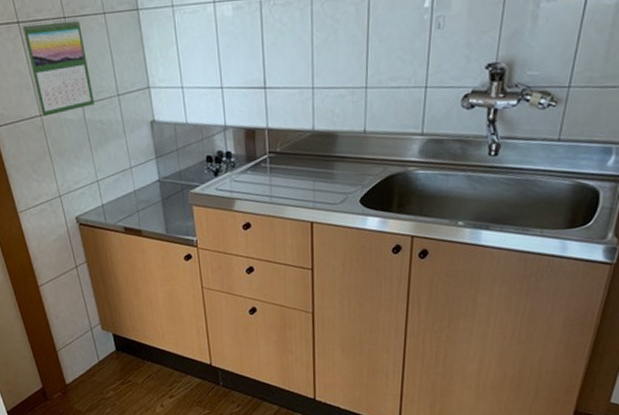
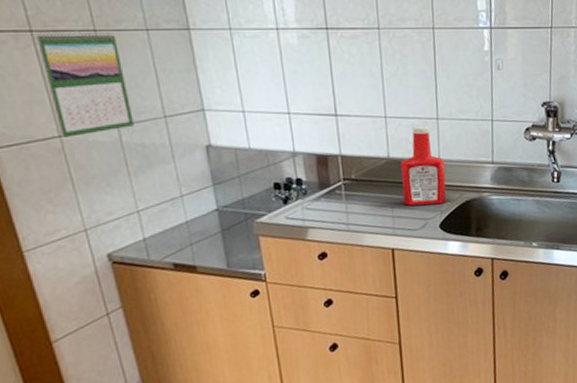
ketchup bottle: none [324,95,370,180] -> present [400,125,447,206]

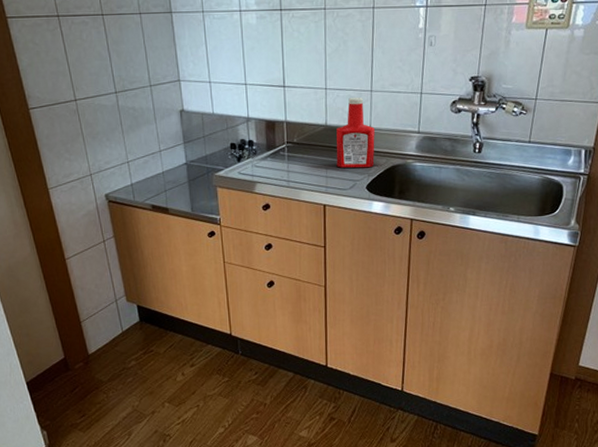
calendar: present [36,30,134,137] -> none [62,15,128,101]

